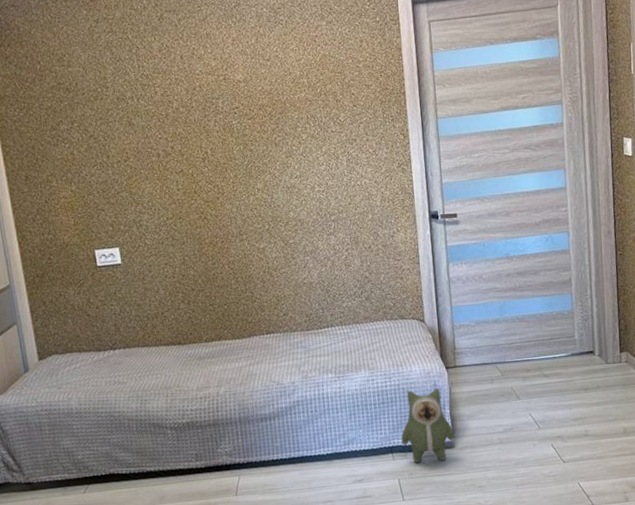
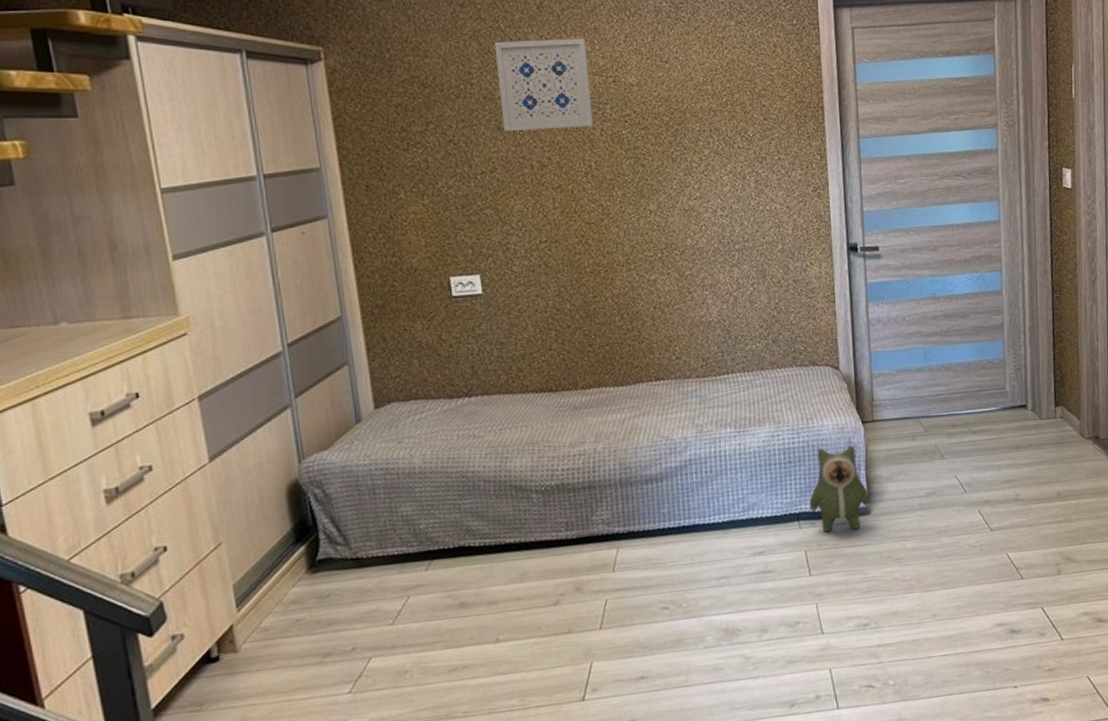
wall art: none [124,43,209,126] -> present [494,38,594,131]

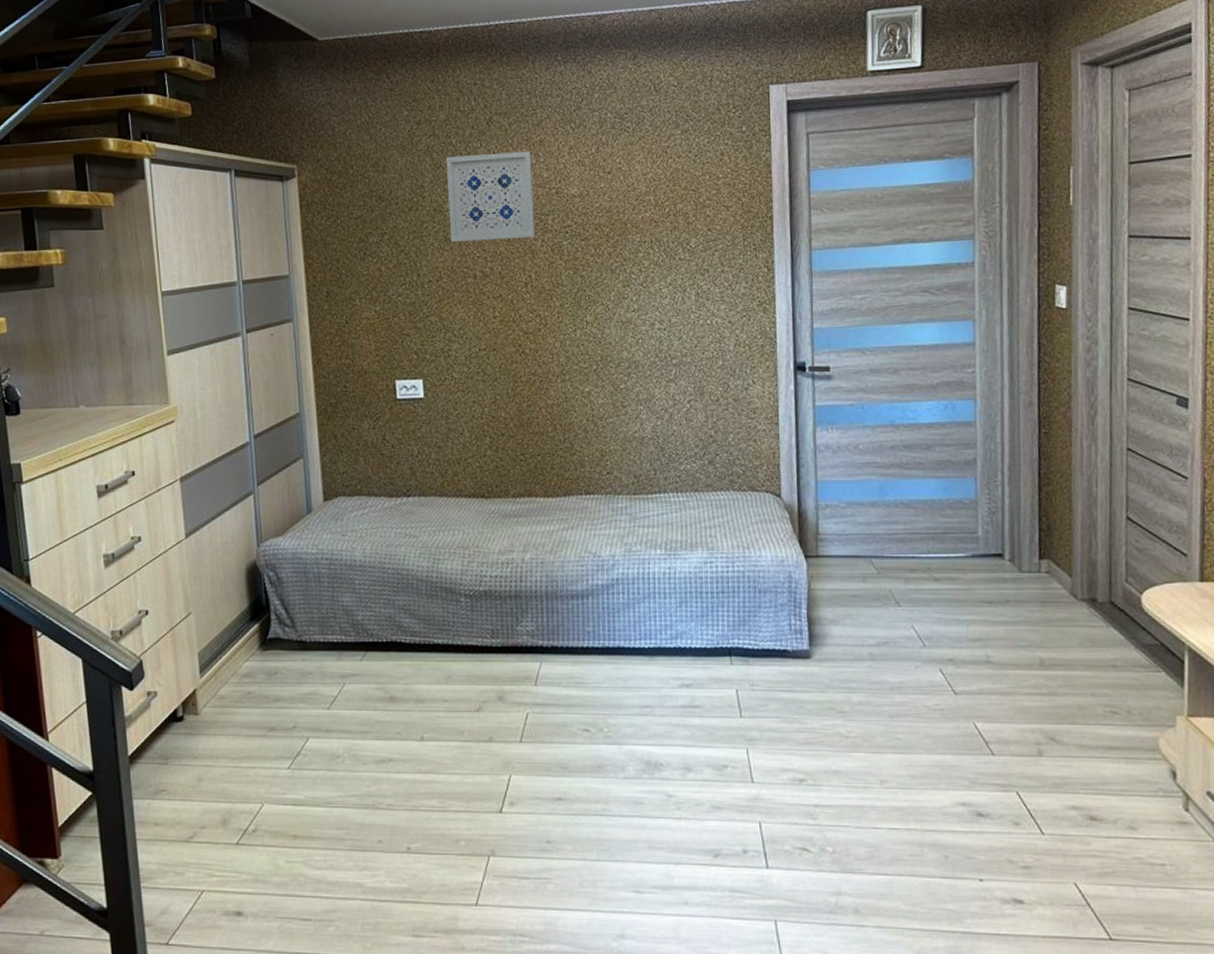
plush toy: present [809,445,871,533] -> none [742,580,812,673]

